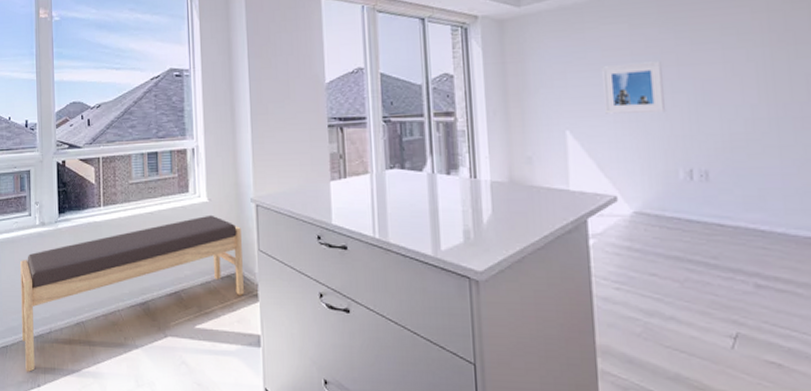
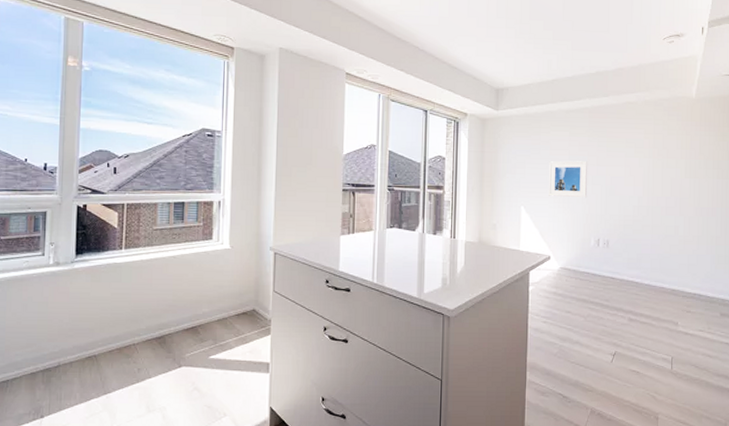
bench: present [20,214,244,372] -> none [25,260,259,404]

